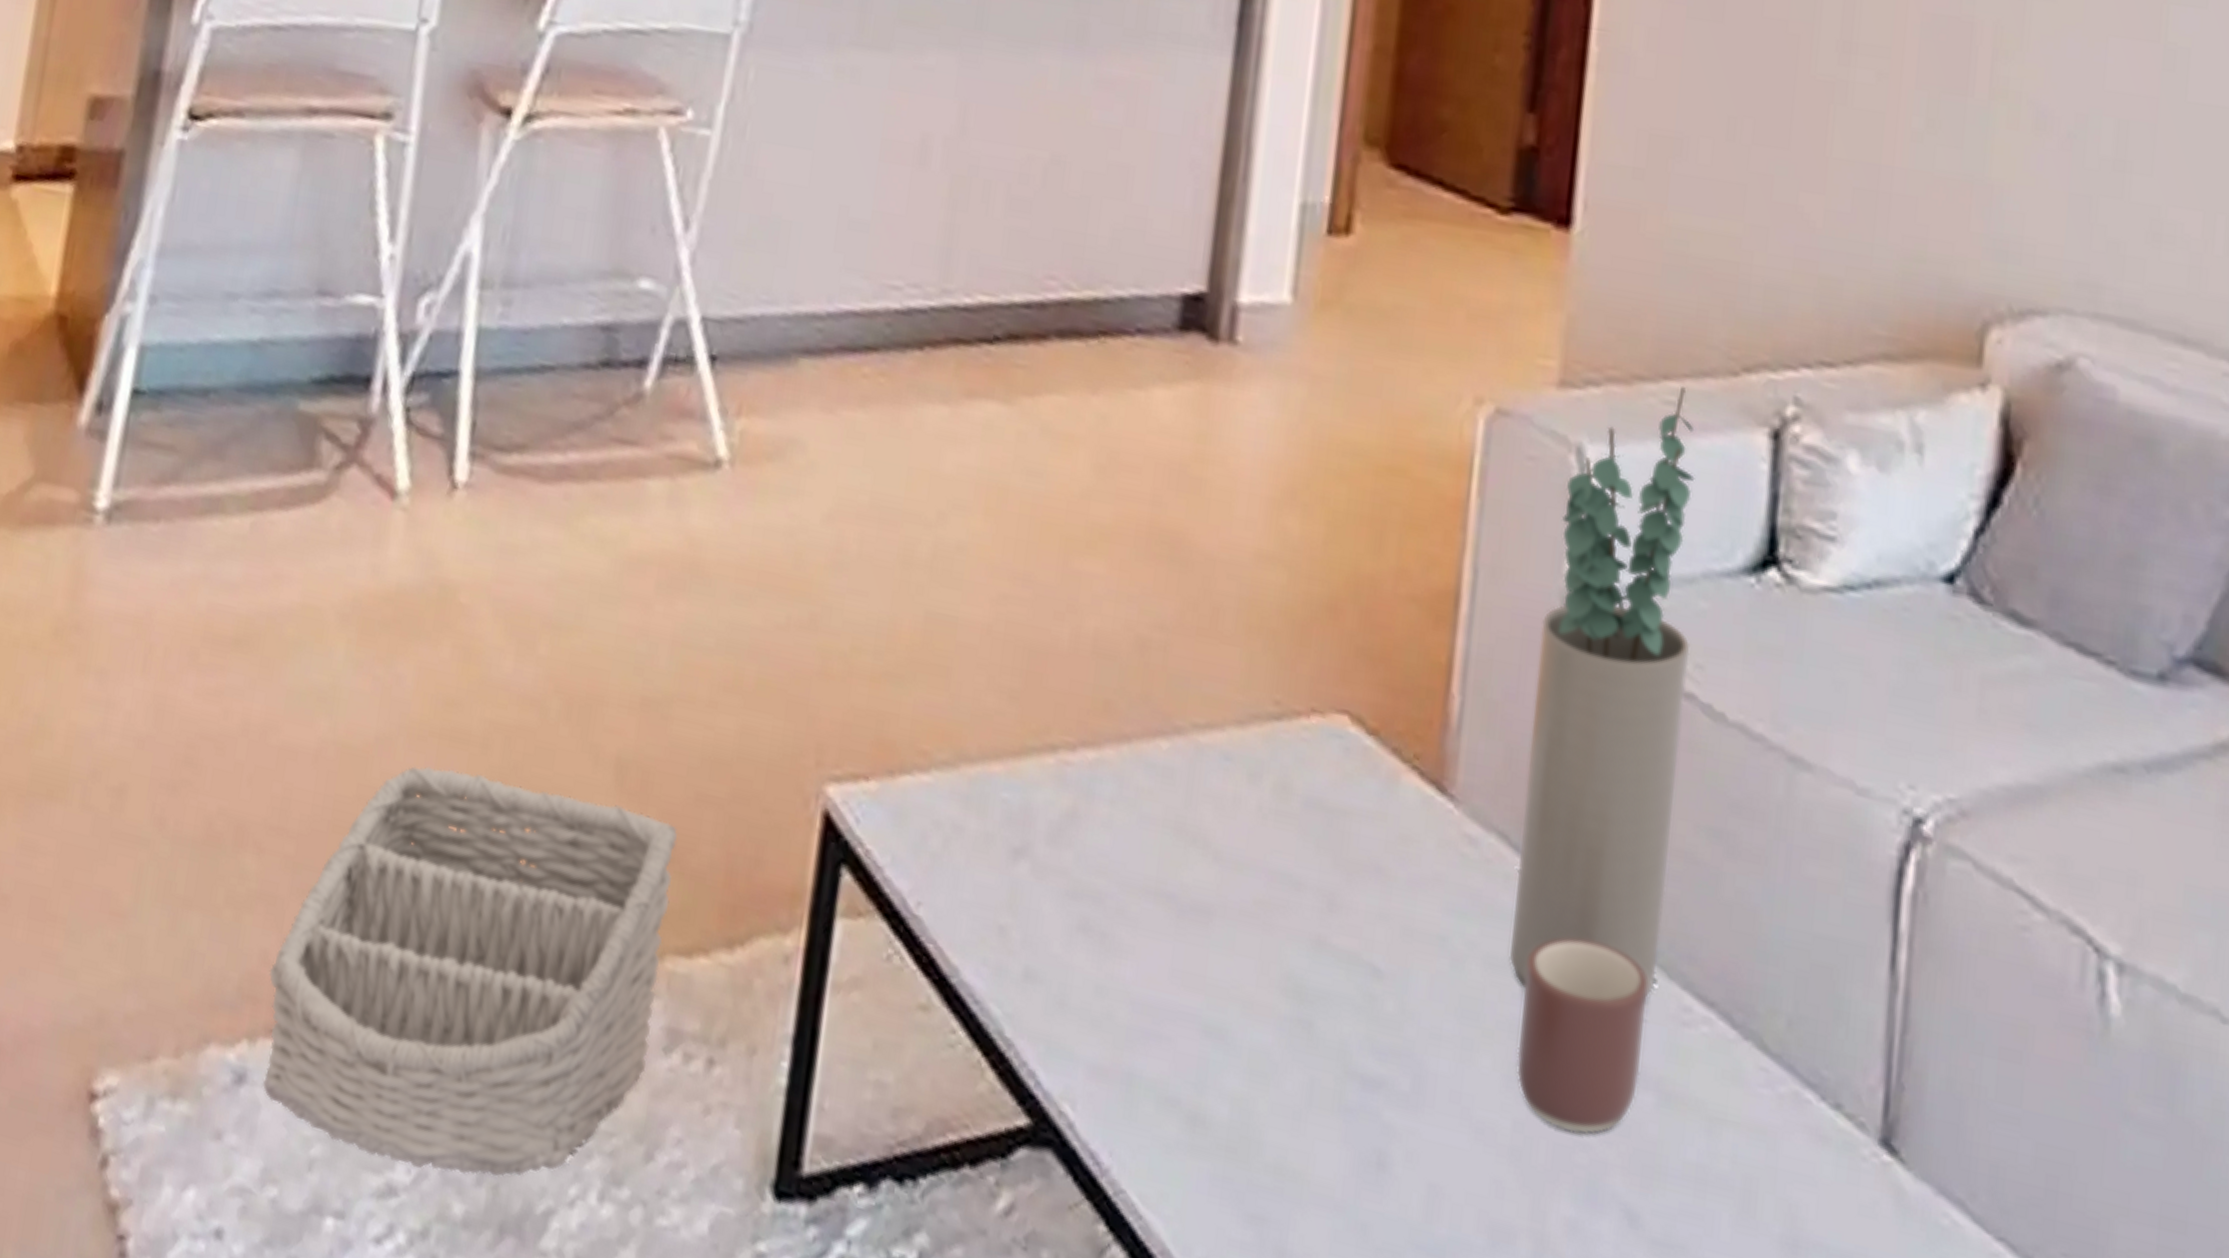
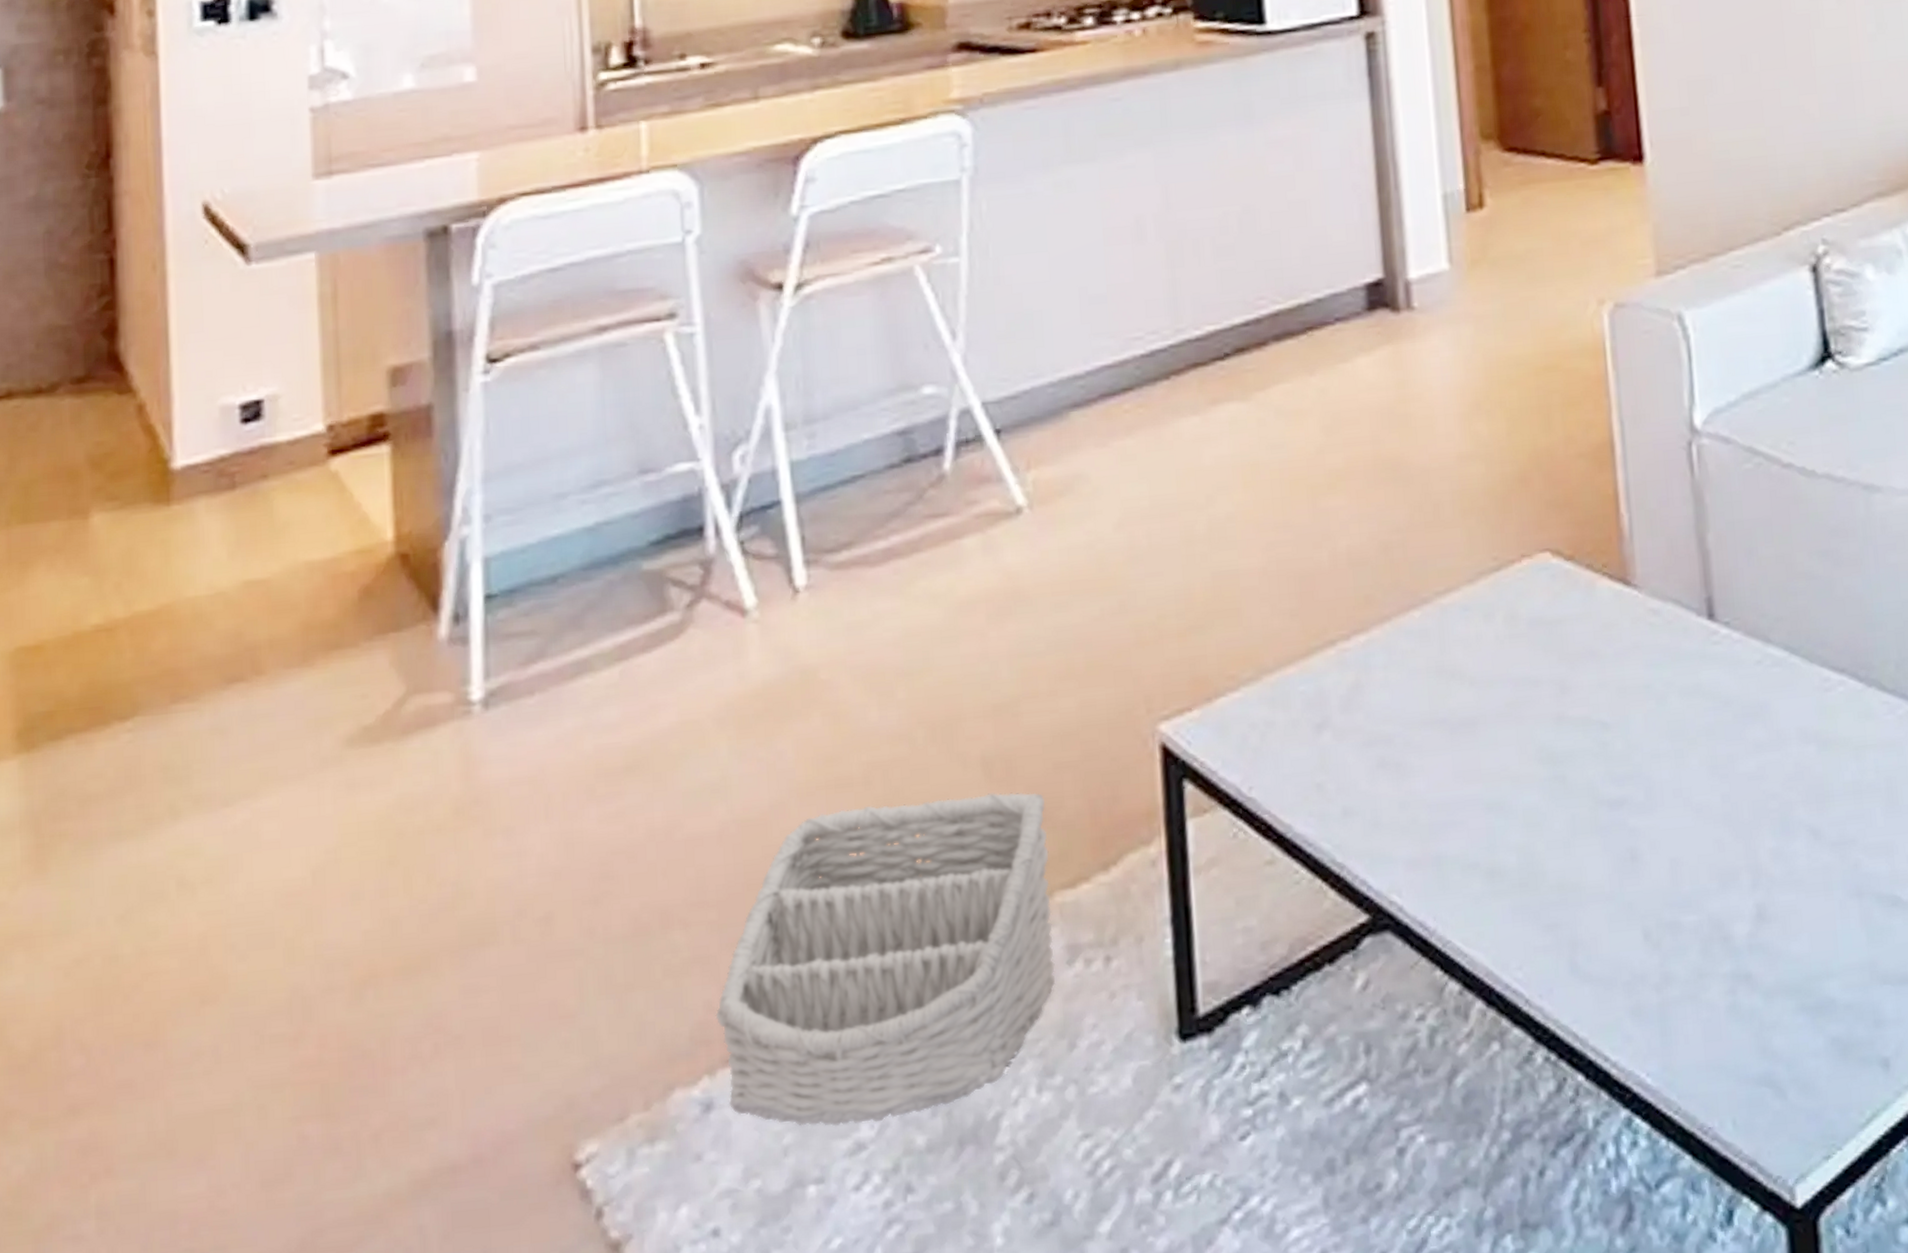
vase: present [1509,385,1695,999] -> none [1675,252,1802,702]
mug: present [1516,938,1649,1135] -> none [1710,653,1803,790]

